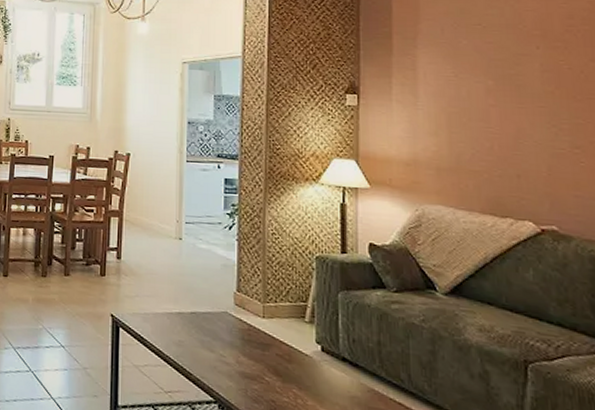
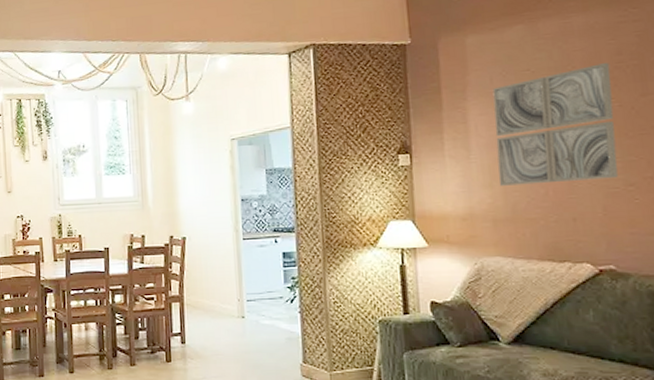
wall art: none [443,25,565,140] -> present [492,63,618,186]

